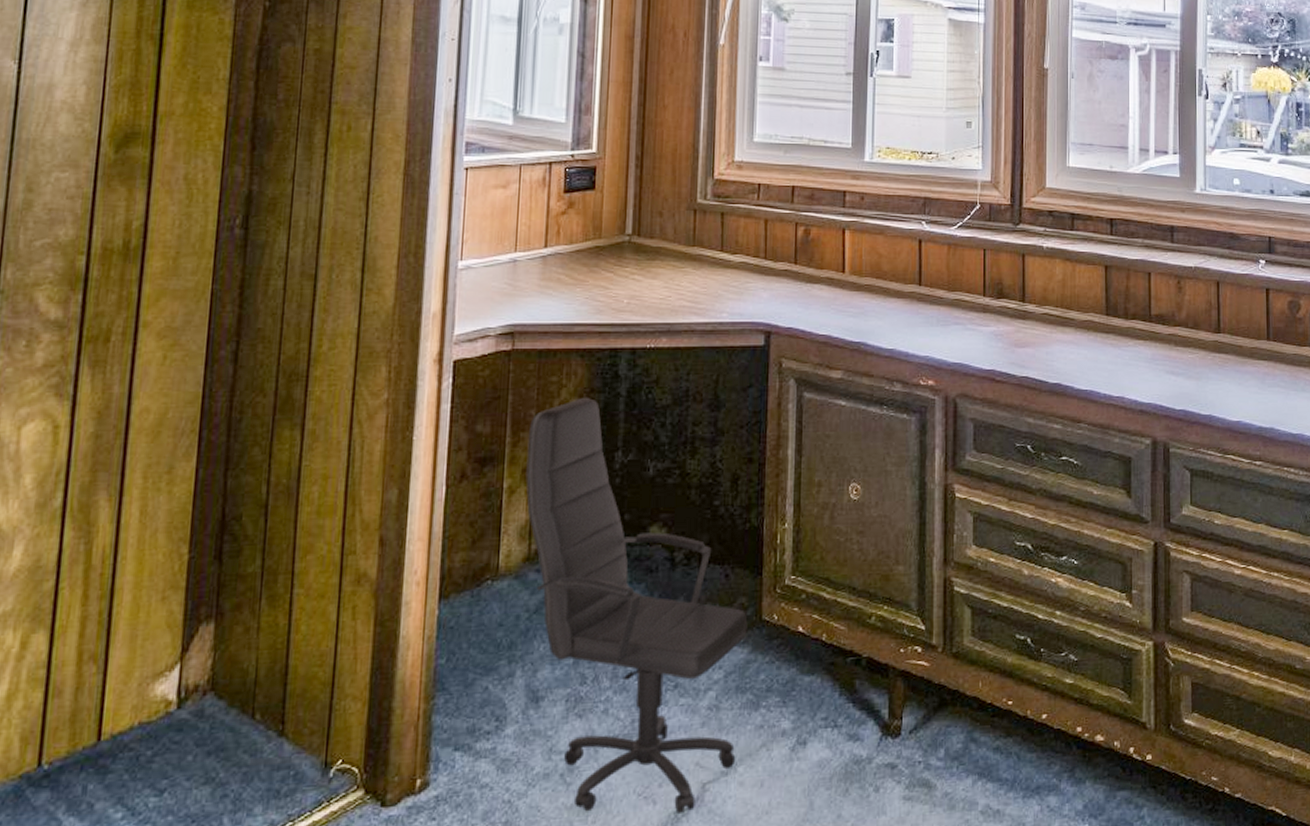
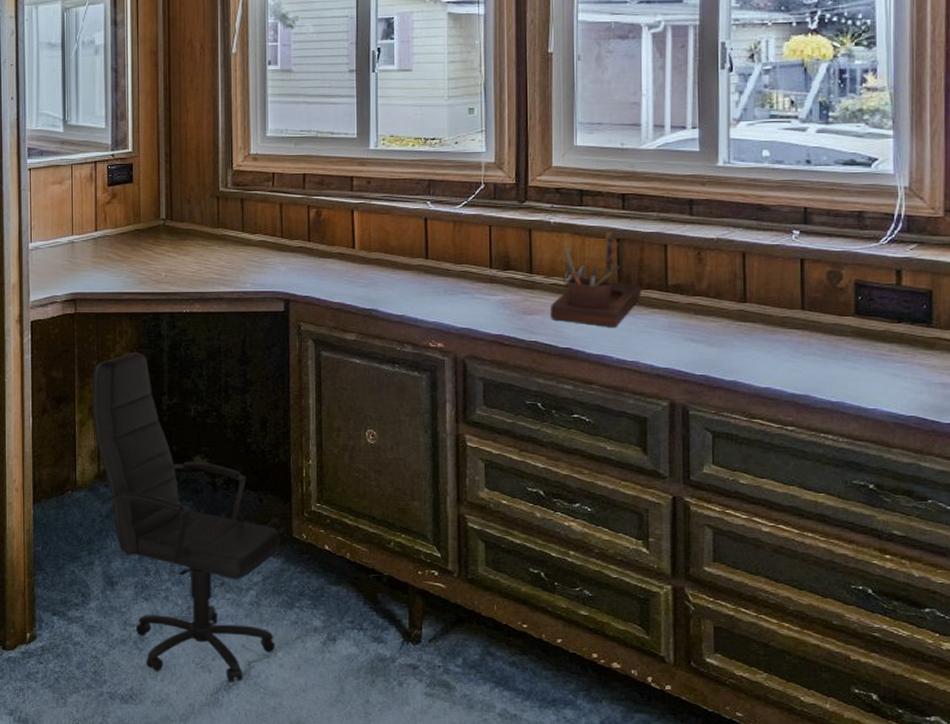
desk organizer: none [1041,257,1128,360] -> present [550,231,642,327]

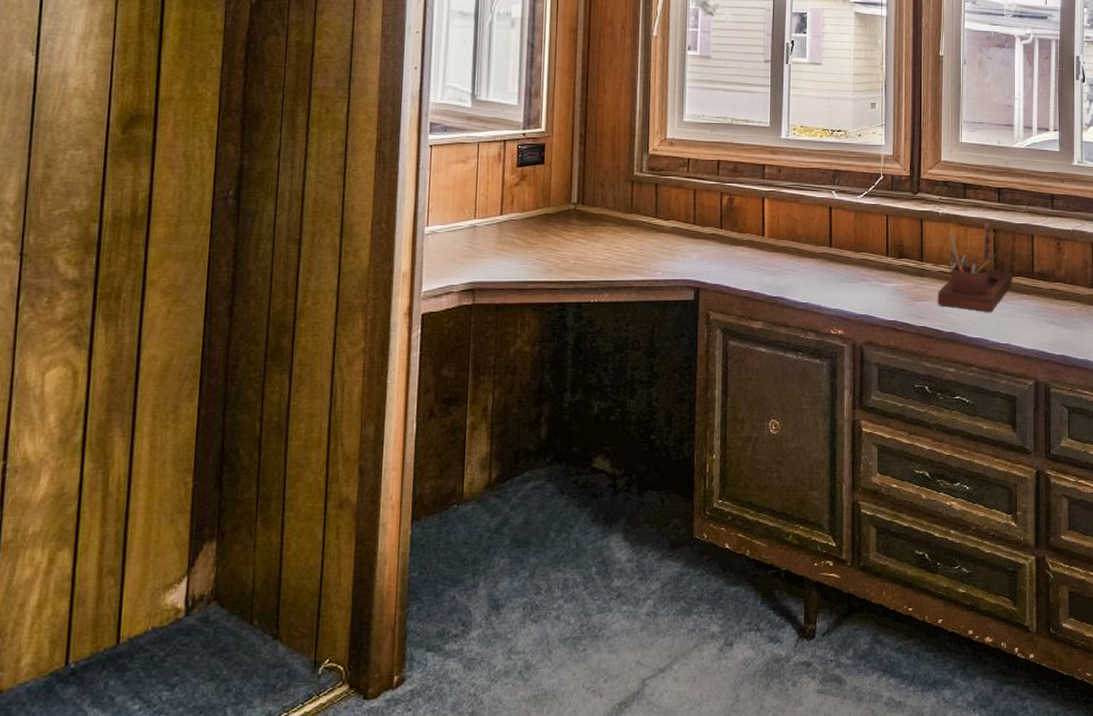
office chair: present [92,352,280,682] -> none [486,346,681,705]

